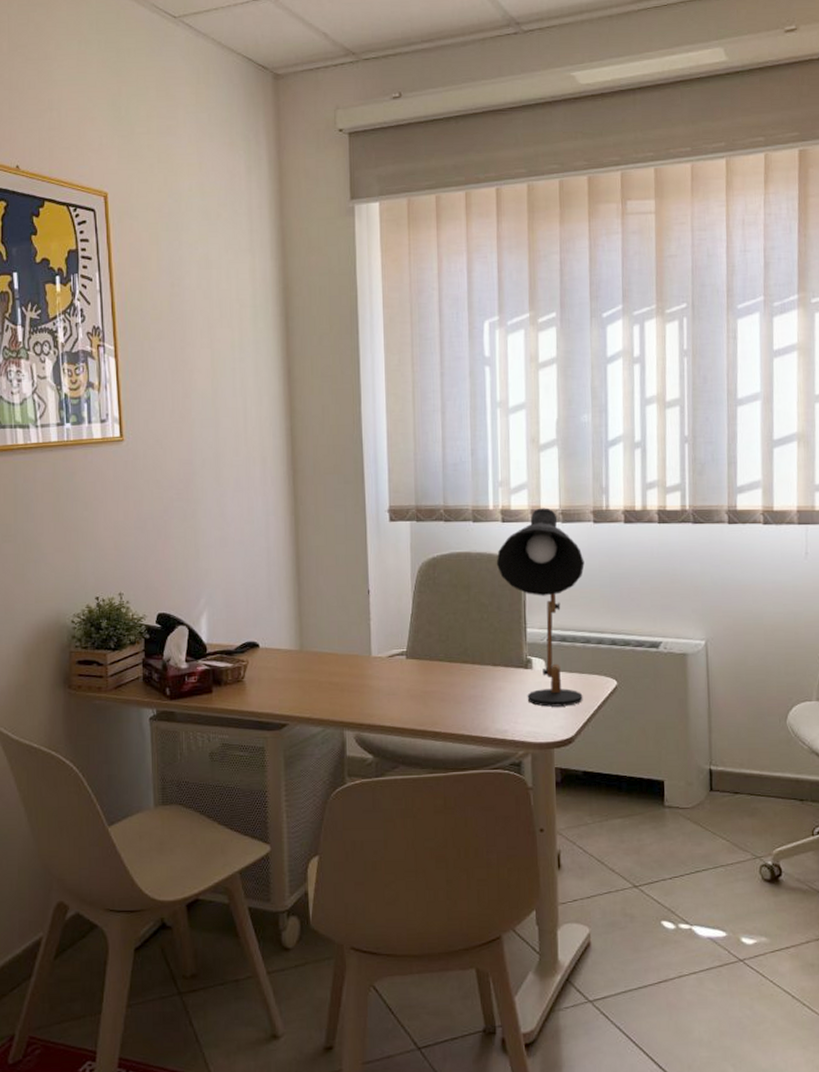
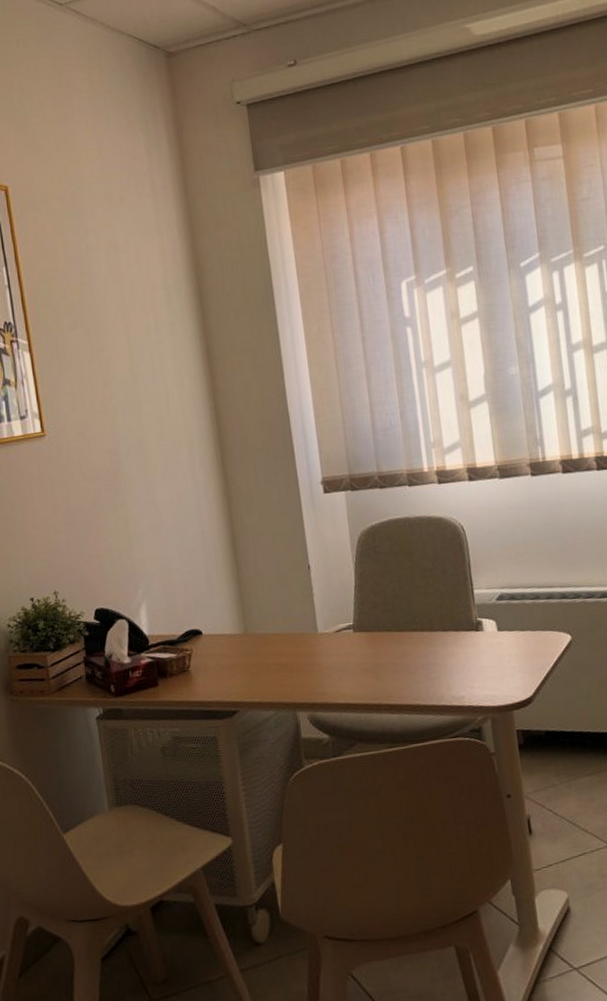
desk lamp: present [496,508,585,707] -> none [436,464,538,669]

